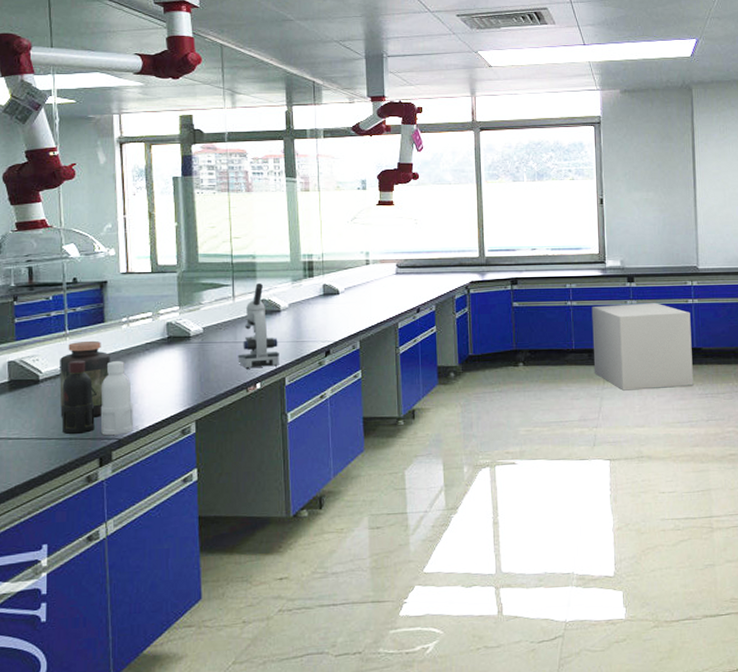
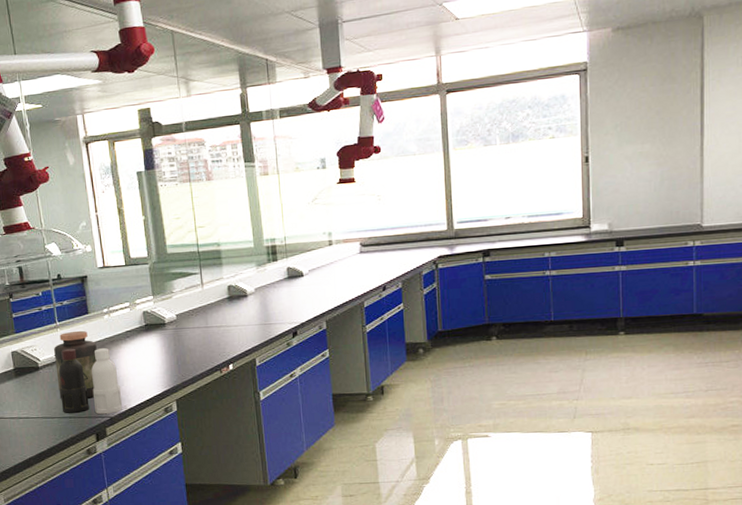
microscope: present [238,282,279,369] -> none [210,269,249,352]
cardboard box: present [591,303,694,391] -> none [573,267,691,362]

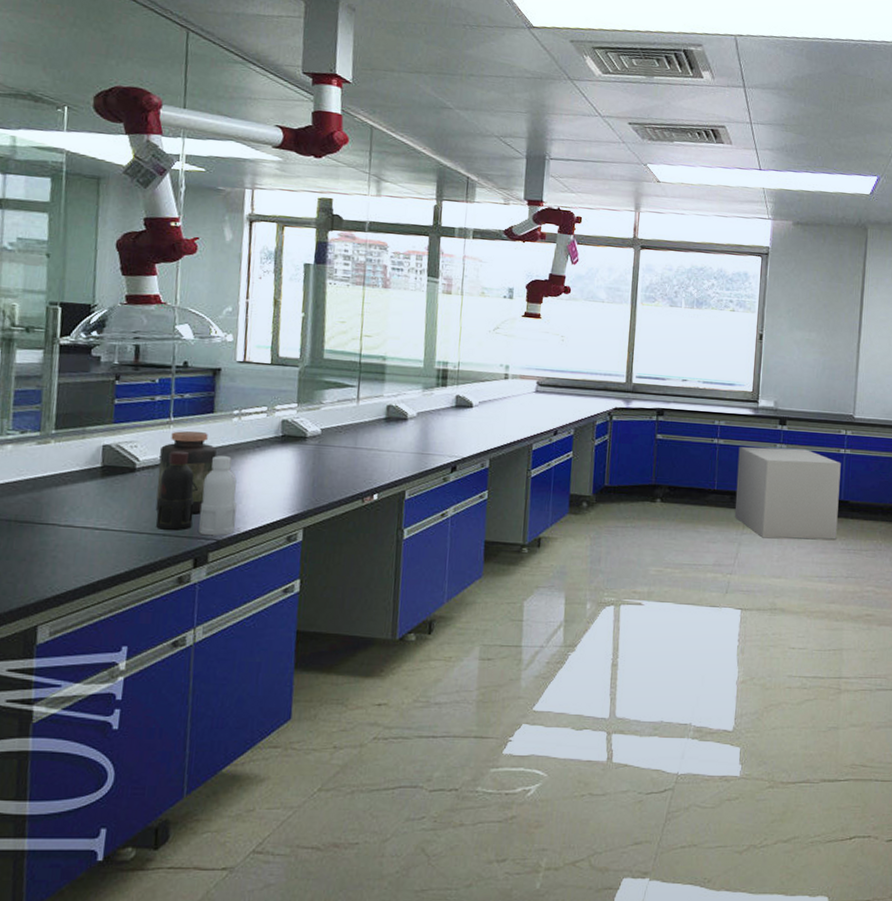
cardboard box: none [573,267,691,362] -> present [734,446,841,540]

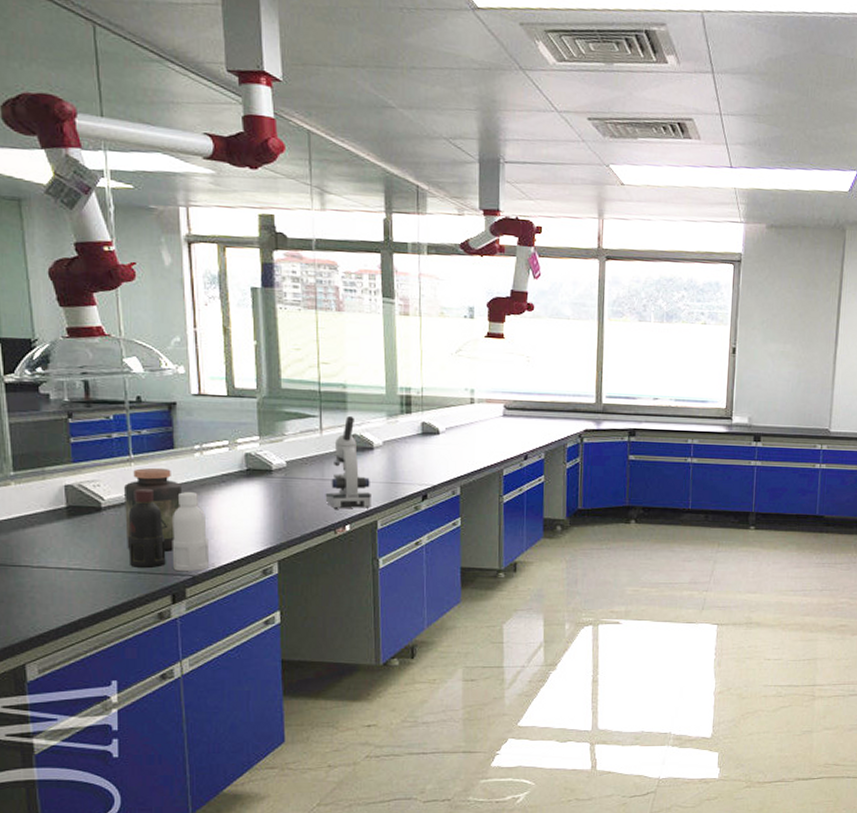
microscope: none [356,386,402,478] -> present [325,415,371,509]
cardboard box: present [734,446,841,540] -> none [709,464,816,556]

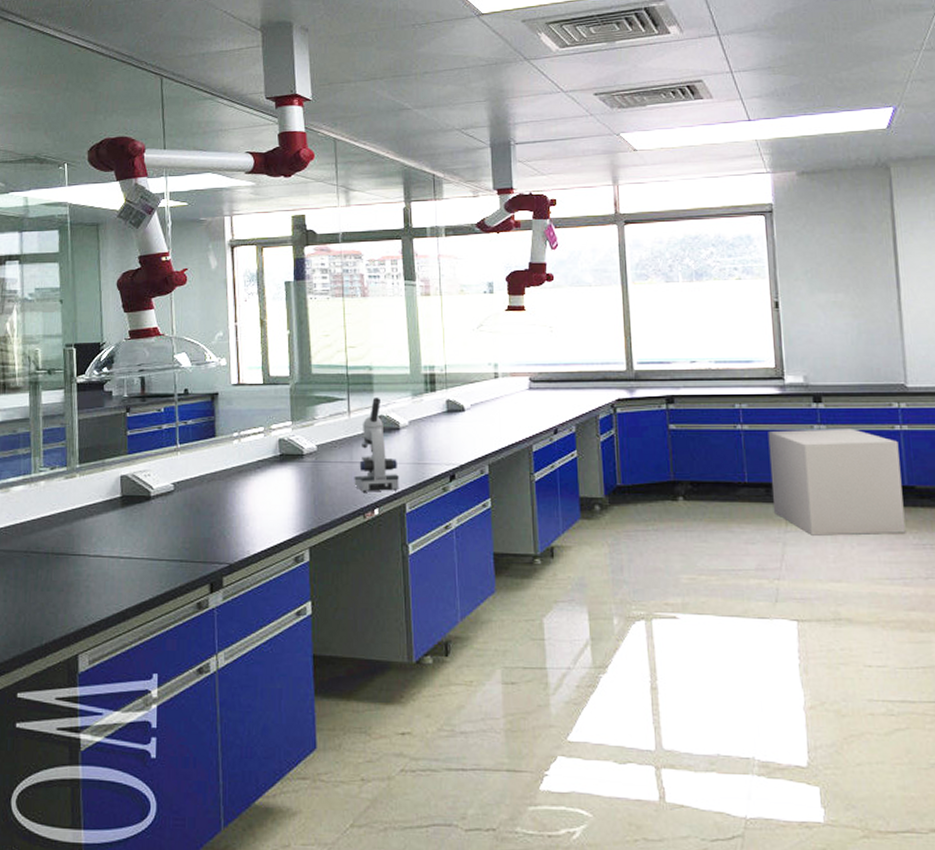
jar: present [124,467,182,551] -> none [170,456,221,539]
bottle: present [128,488,210,572] -> none [172,476,245,560]
cardboard box: none [709,464,816,556] -> present [768,428,906,536]

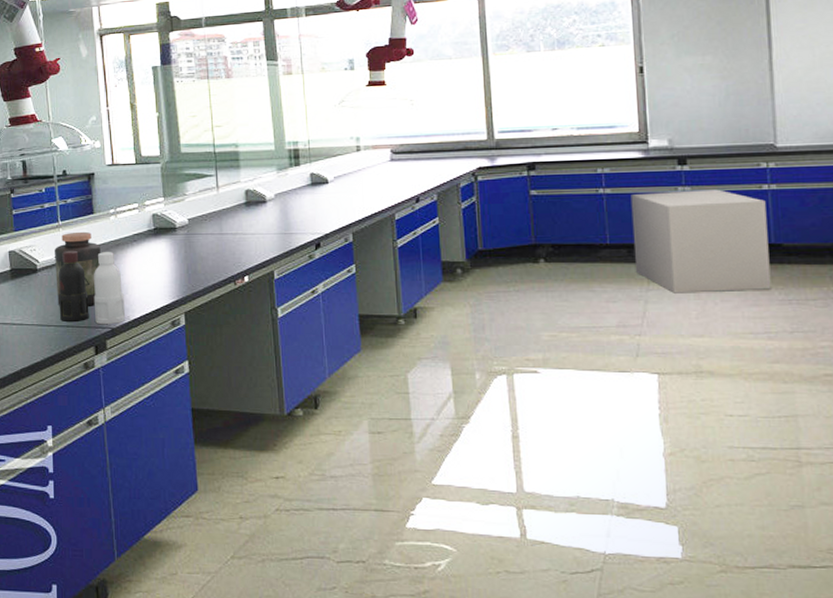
jar: none [170,456,221,539] -> present [55,231,101,306]
bottle: none [172,476,245,560] -> present [58,250,126,325]
microscope: present [354,397,399,492] -> none [224,172,267,261]

